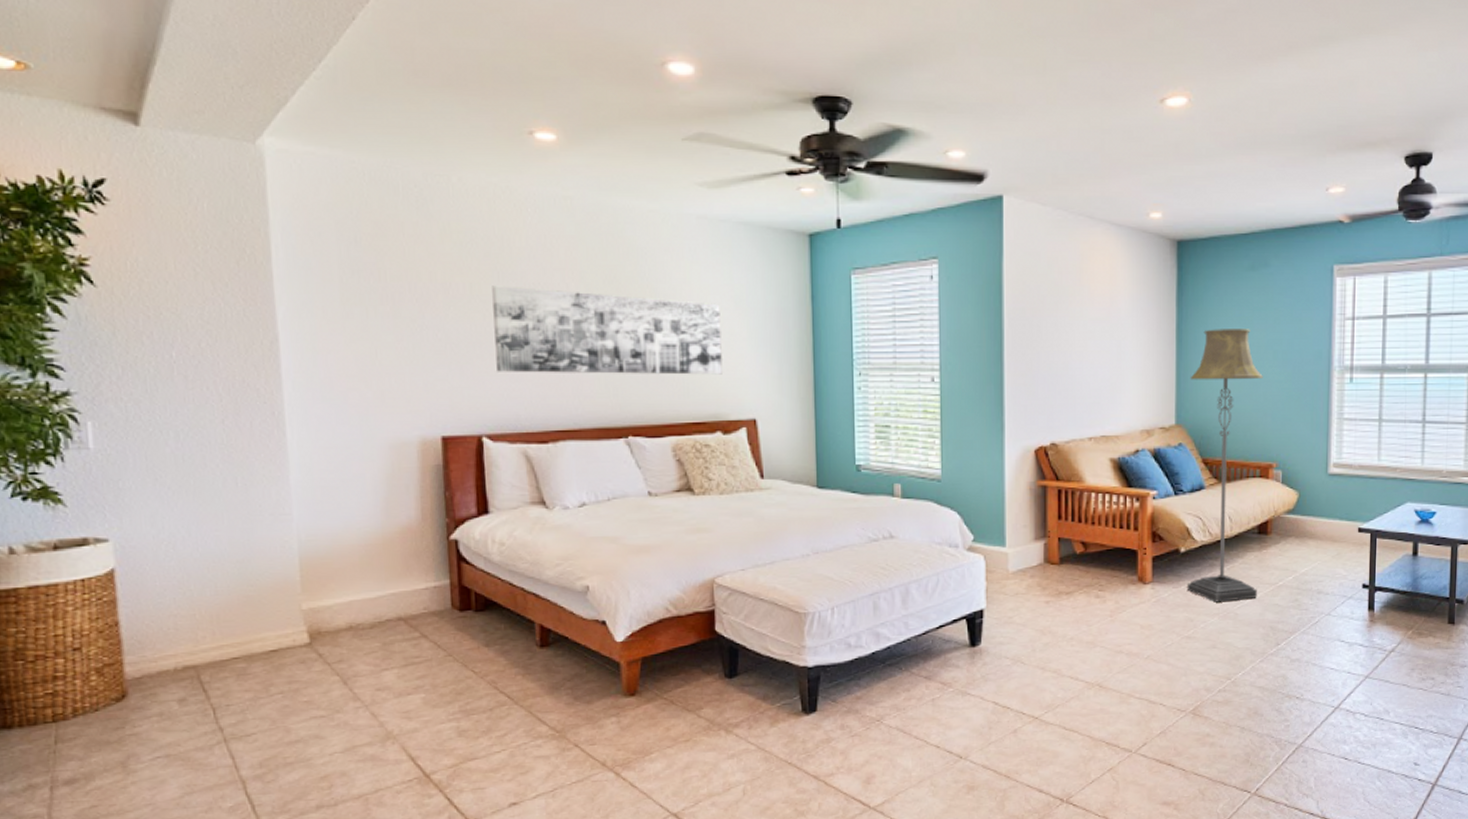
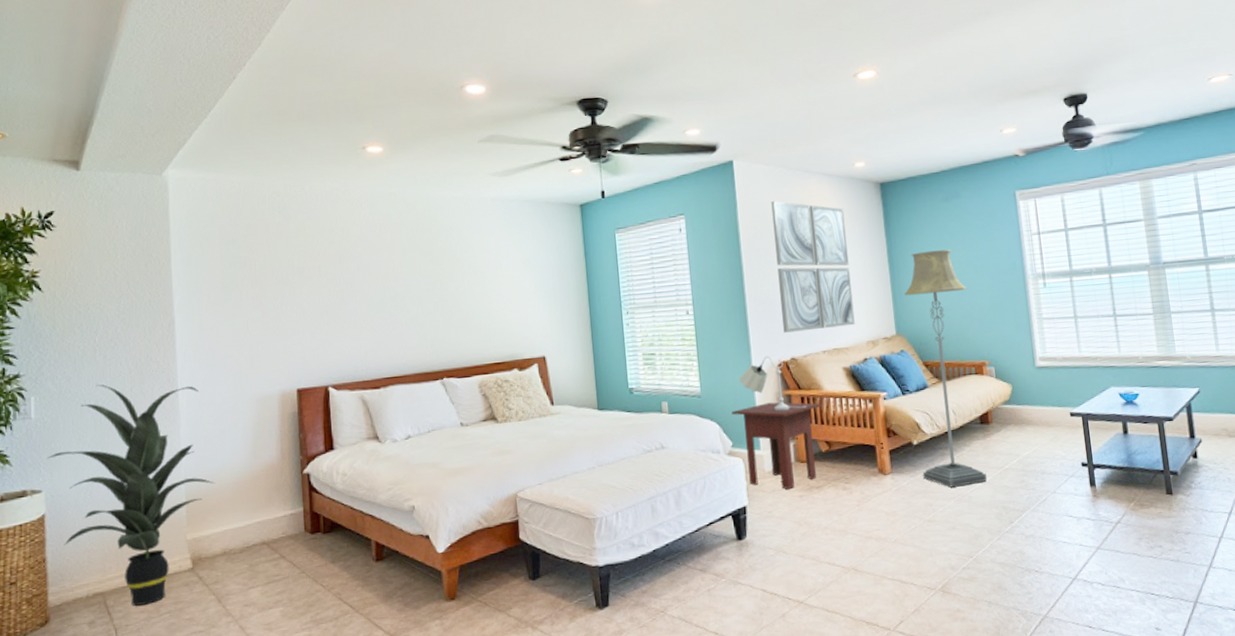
indoor plant: none [114,413,338,683] -> present [47,384,216,606]
wall art: present [492,285,722,375] -> none [335,265,517,334]
side table: none [975,493,1081,593] -> present [731,402,822,489]
table lamp: none [986,438,1063,504] -> present [738,356,807,411]
wall art: none [1045,251,1130,413] -> present [771,201,855,333]

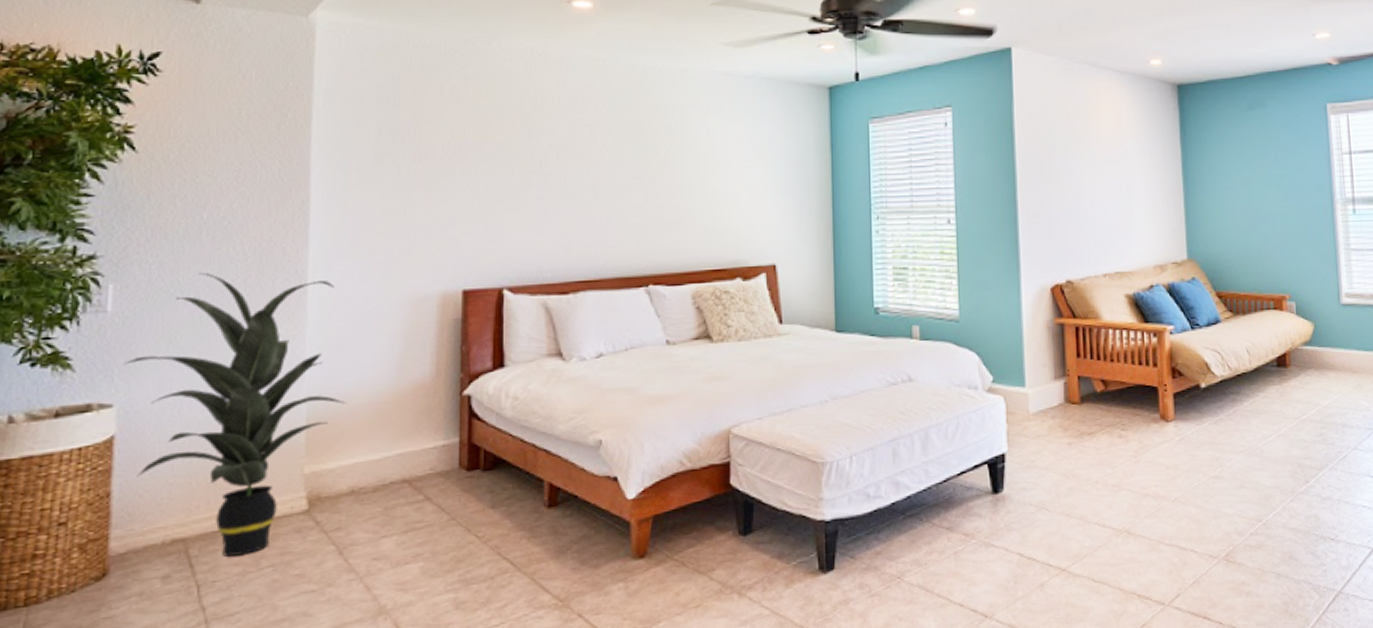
side table: present [731,402,822,489] -> none [994,331,1099,435]
table lamp: present [738,356,807,411] -> none [1003,277,1081,342]
wall art: present [771,201,855,333] -> none [1053,98,1142,251]
floor lamp: present [904,249,987,488] -> none [1198,165,1281,439]

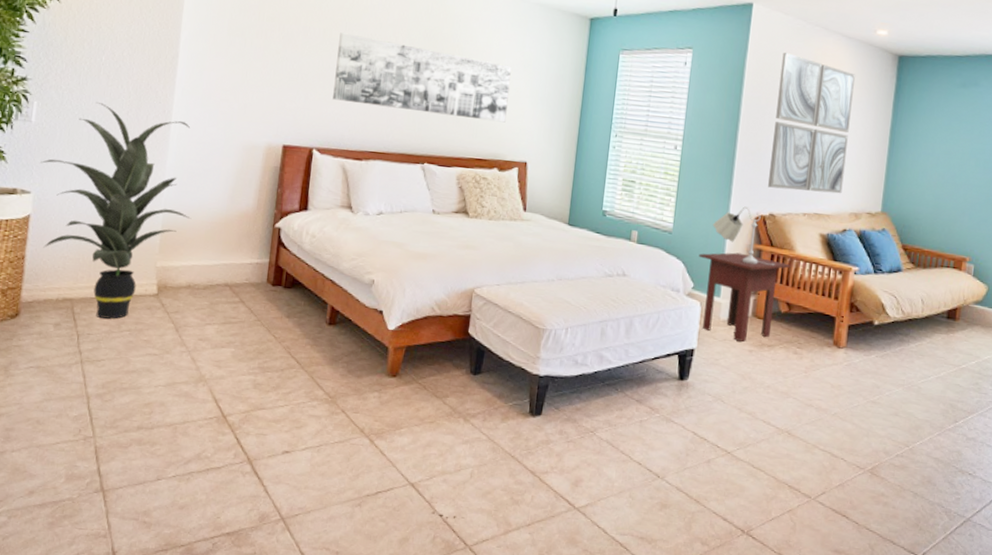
wall art: none [522,142,743,225] -> present [333,32,512,123]
side table: none [994,331,1099,435] -> present [699,252,791,342]
table lamp: none [1003,277,1081,342] -> present [712,206,775,266]
wall art: none [1053,98,1142,251] -> present [768,53,855,194]

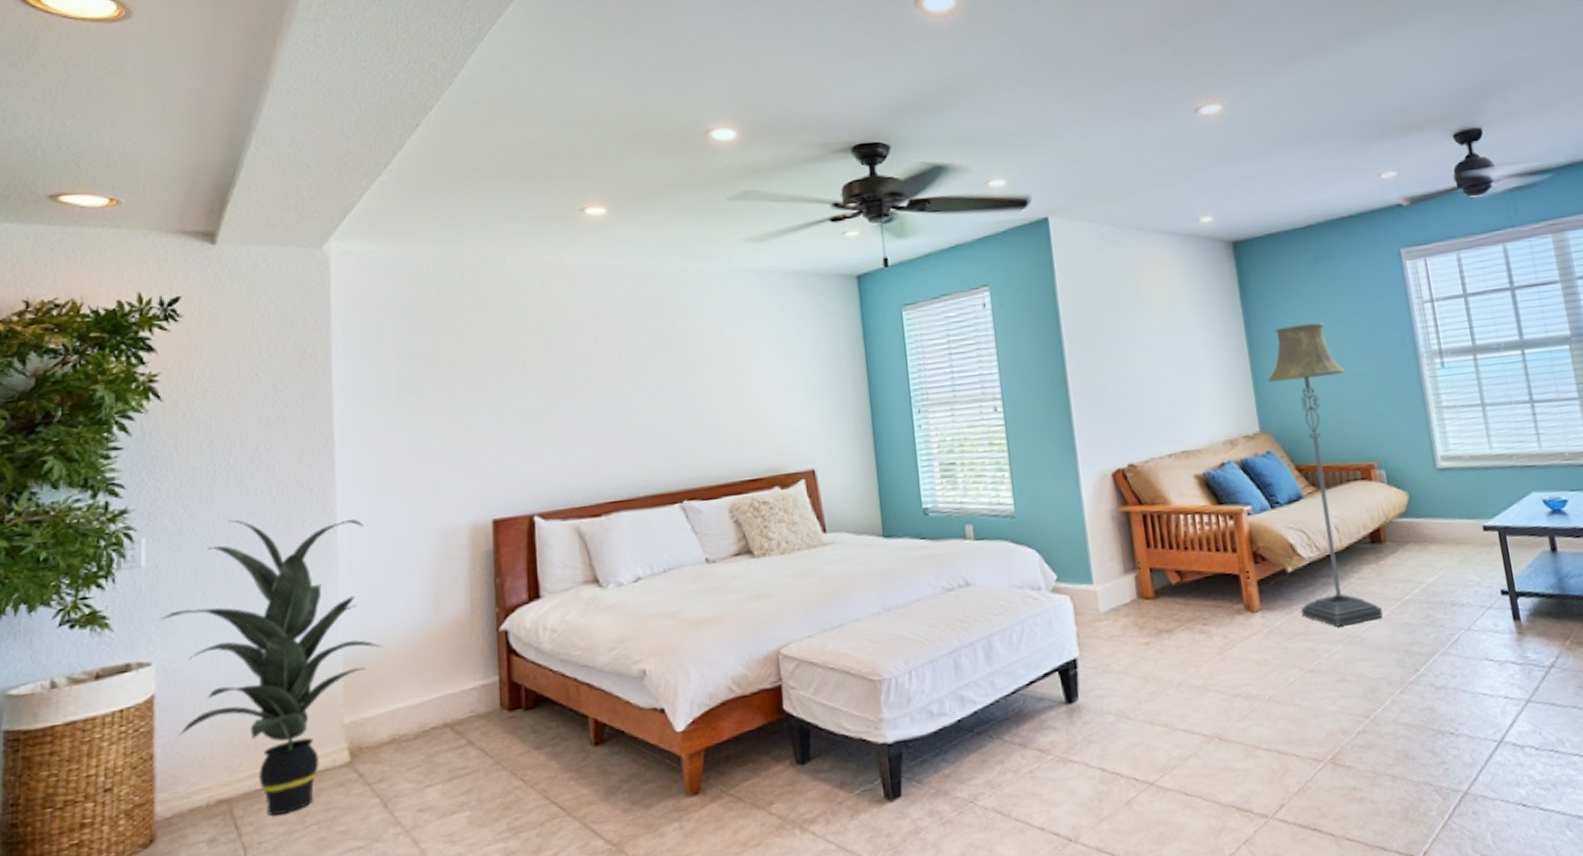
wall art: present [333,32,512,123] -> none [544,354,778,447]
side table: present [699,252,791,342] -> none [1054,521,1169,635]
table lamp: present [712,206,775,266] -> none [1062,462,1150,534]
wall art: present [768,53,855,194] -> none [1097,266,1208,433]
floor lamp: none [876,133,964,376] -> present [1267,323,1383,627]

